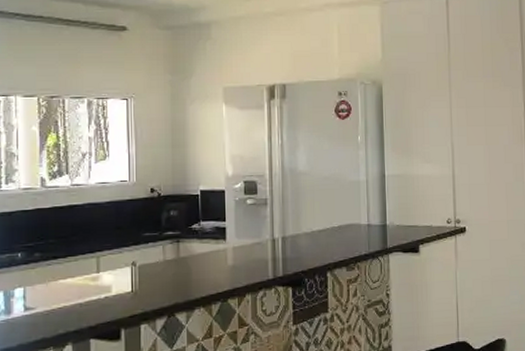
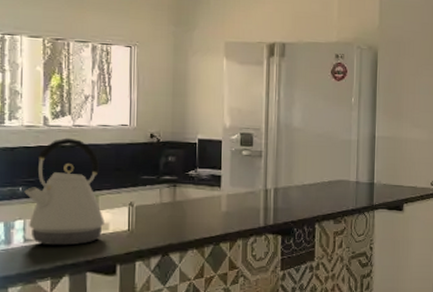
kettle: none [23,198,107,313] -> present [24,137,104,246]

